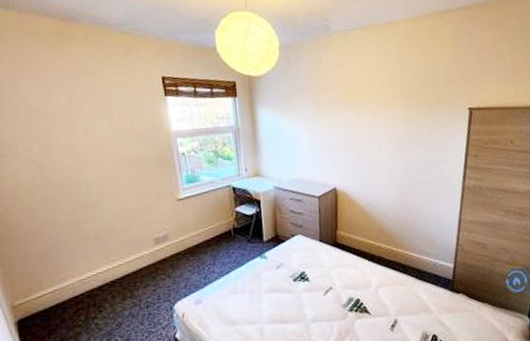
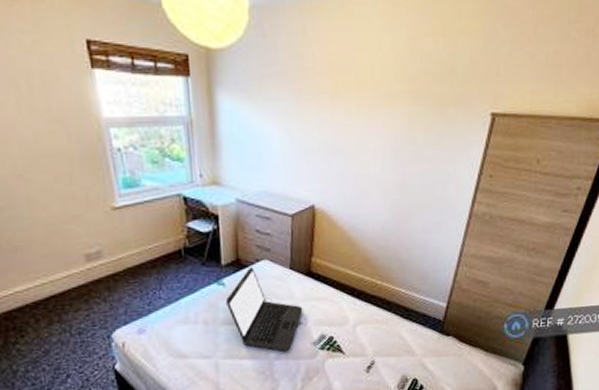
laptop: none [268,242,332,316] -> present [226,267,303,353]

